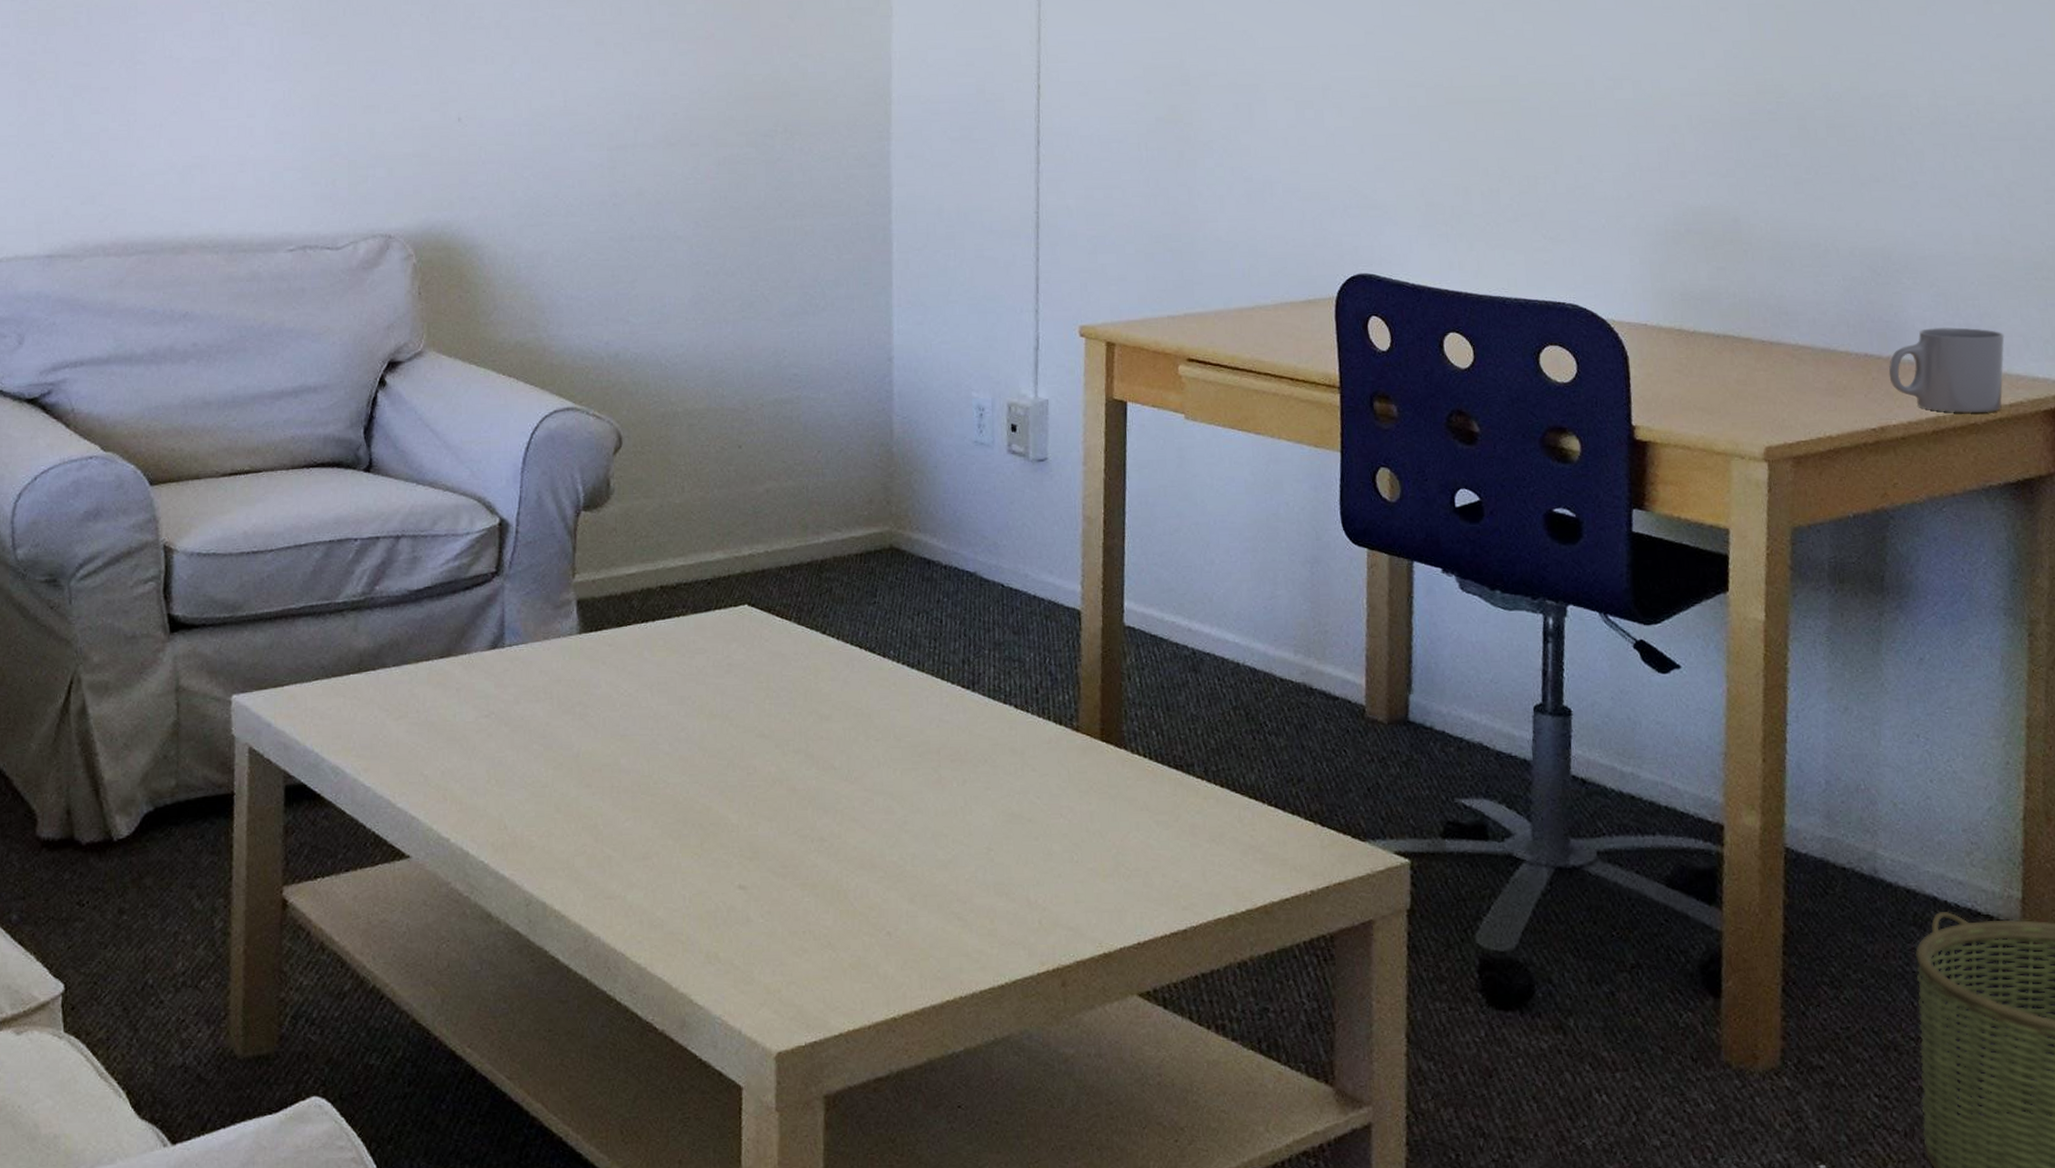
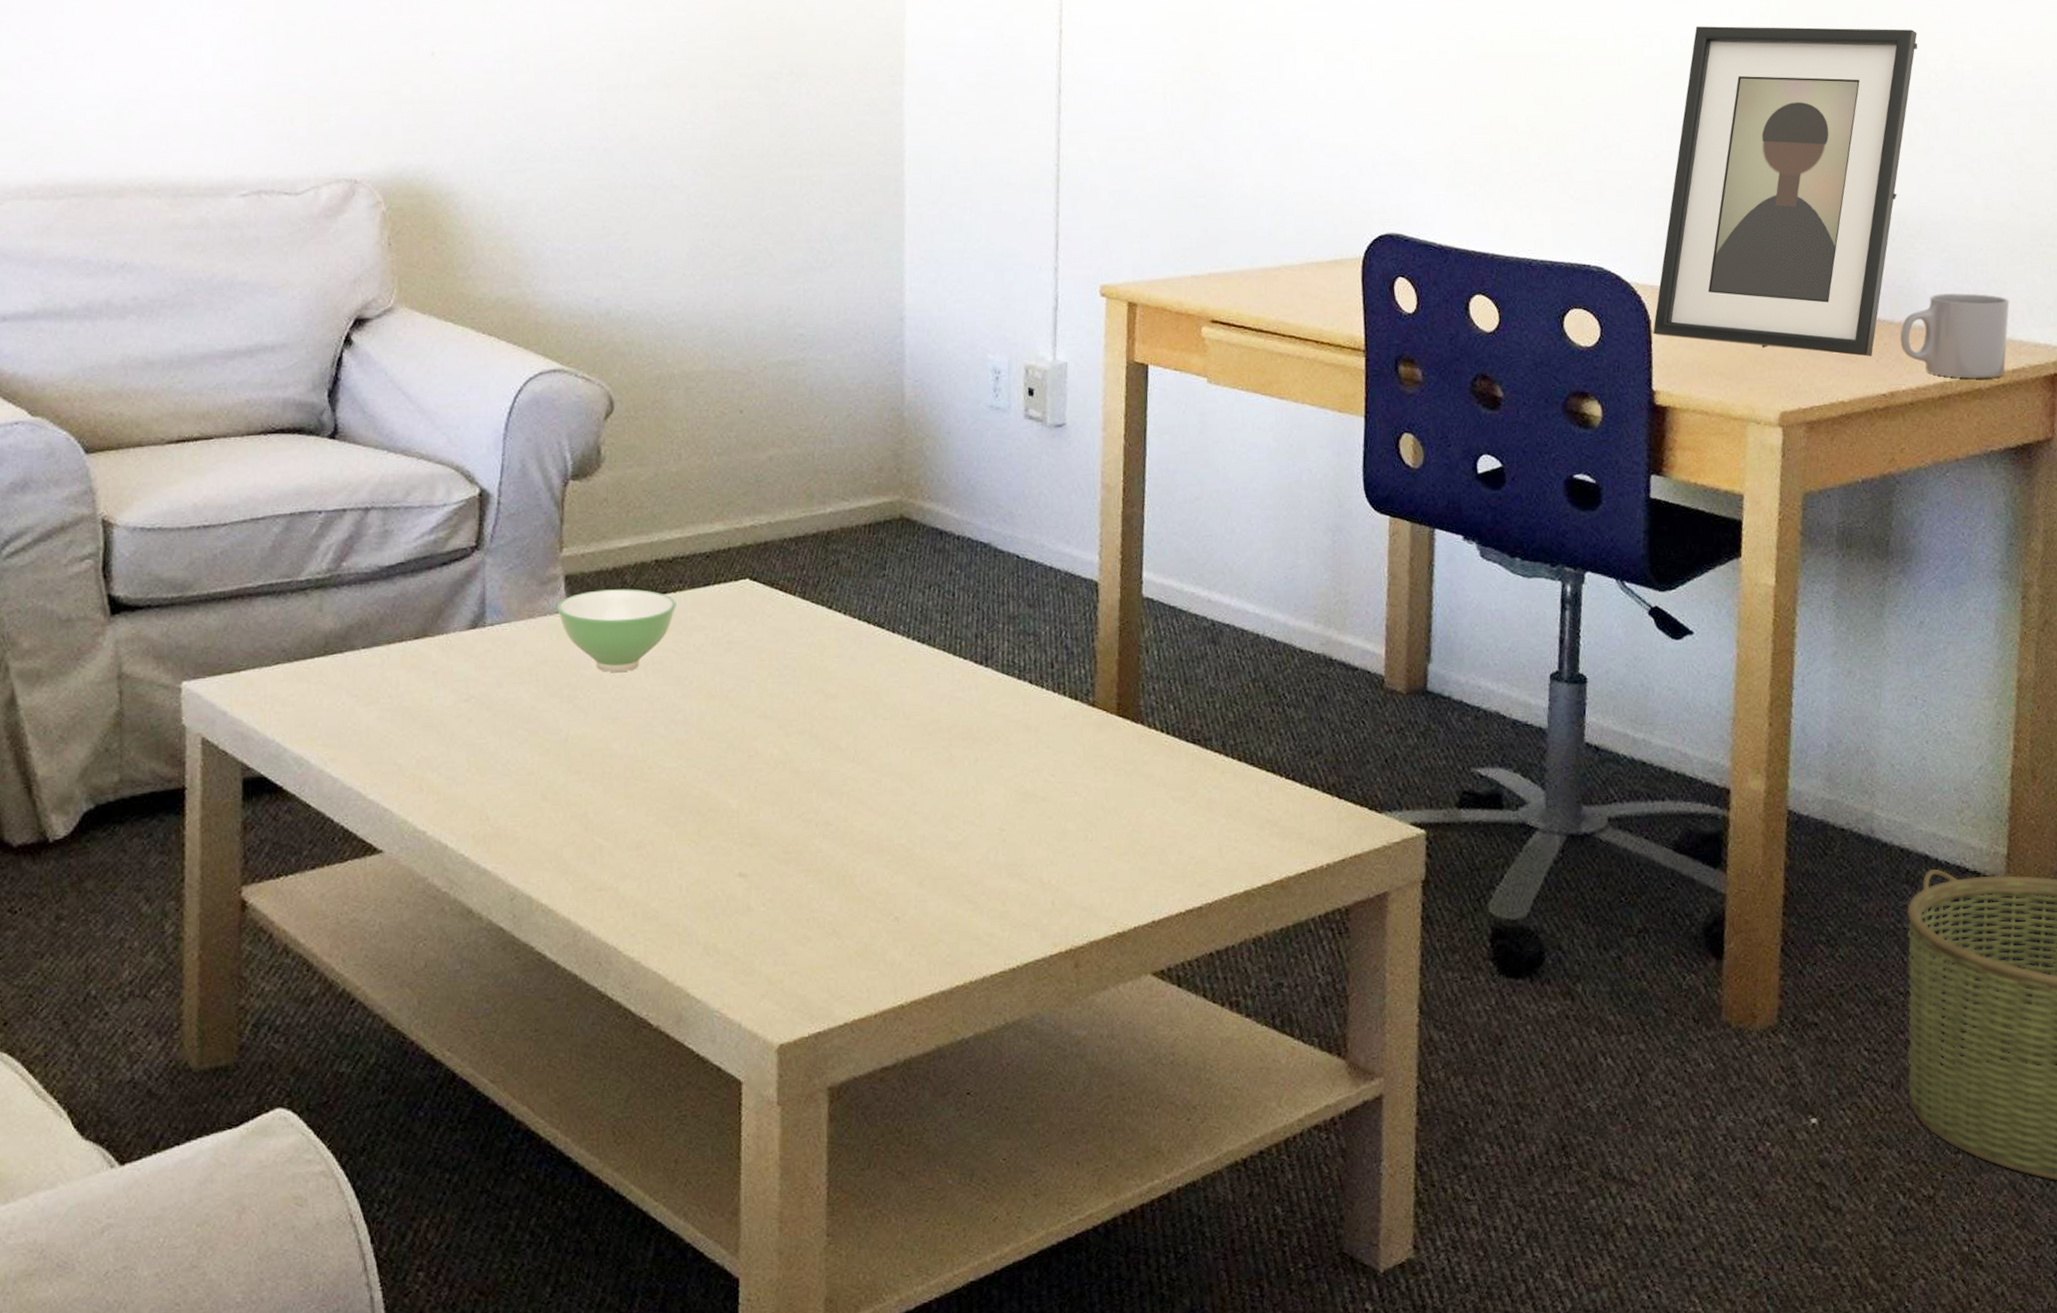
bowl: none [569,613,680,691] -> present [556,589,676,672]
picture frame: none [1631,66,1899,391] -> present [1653,26,1918,357]

